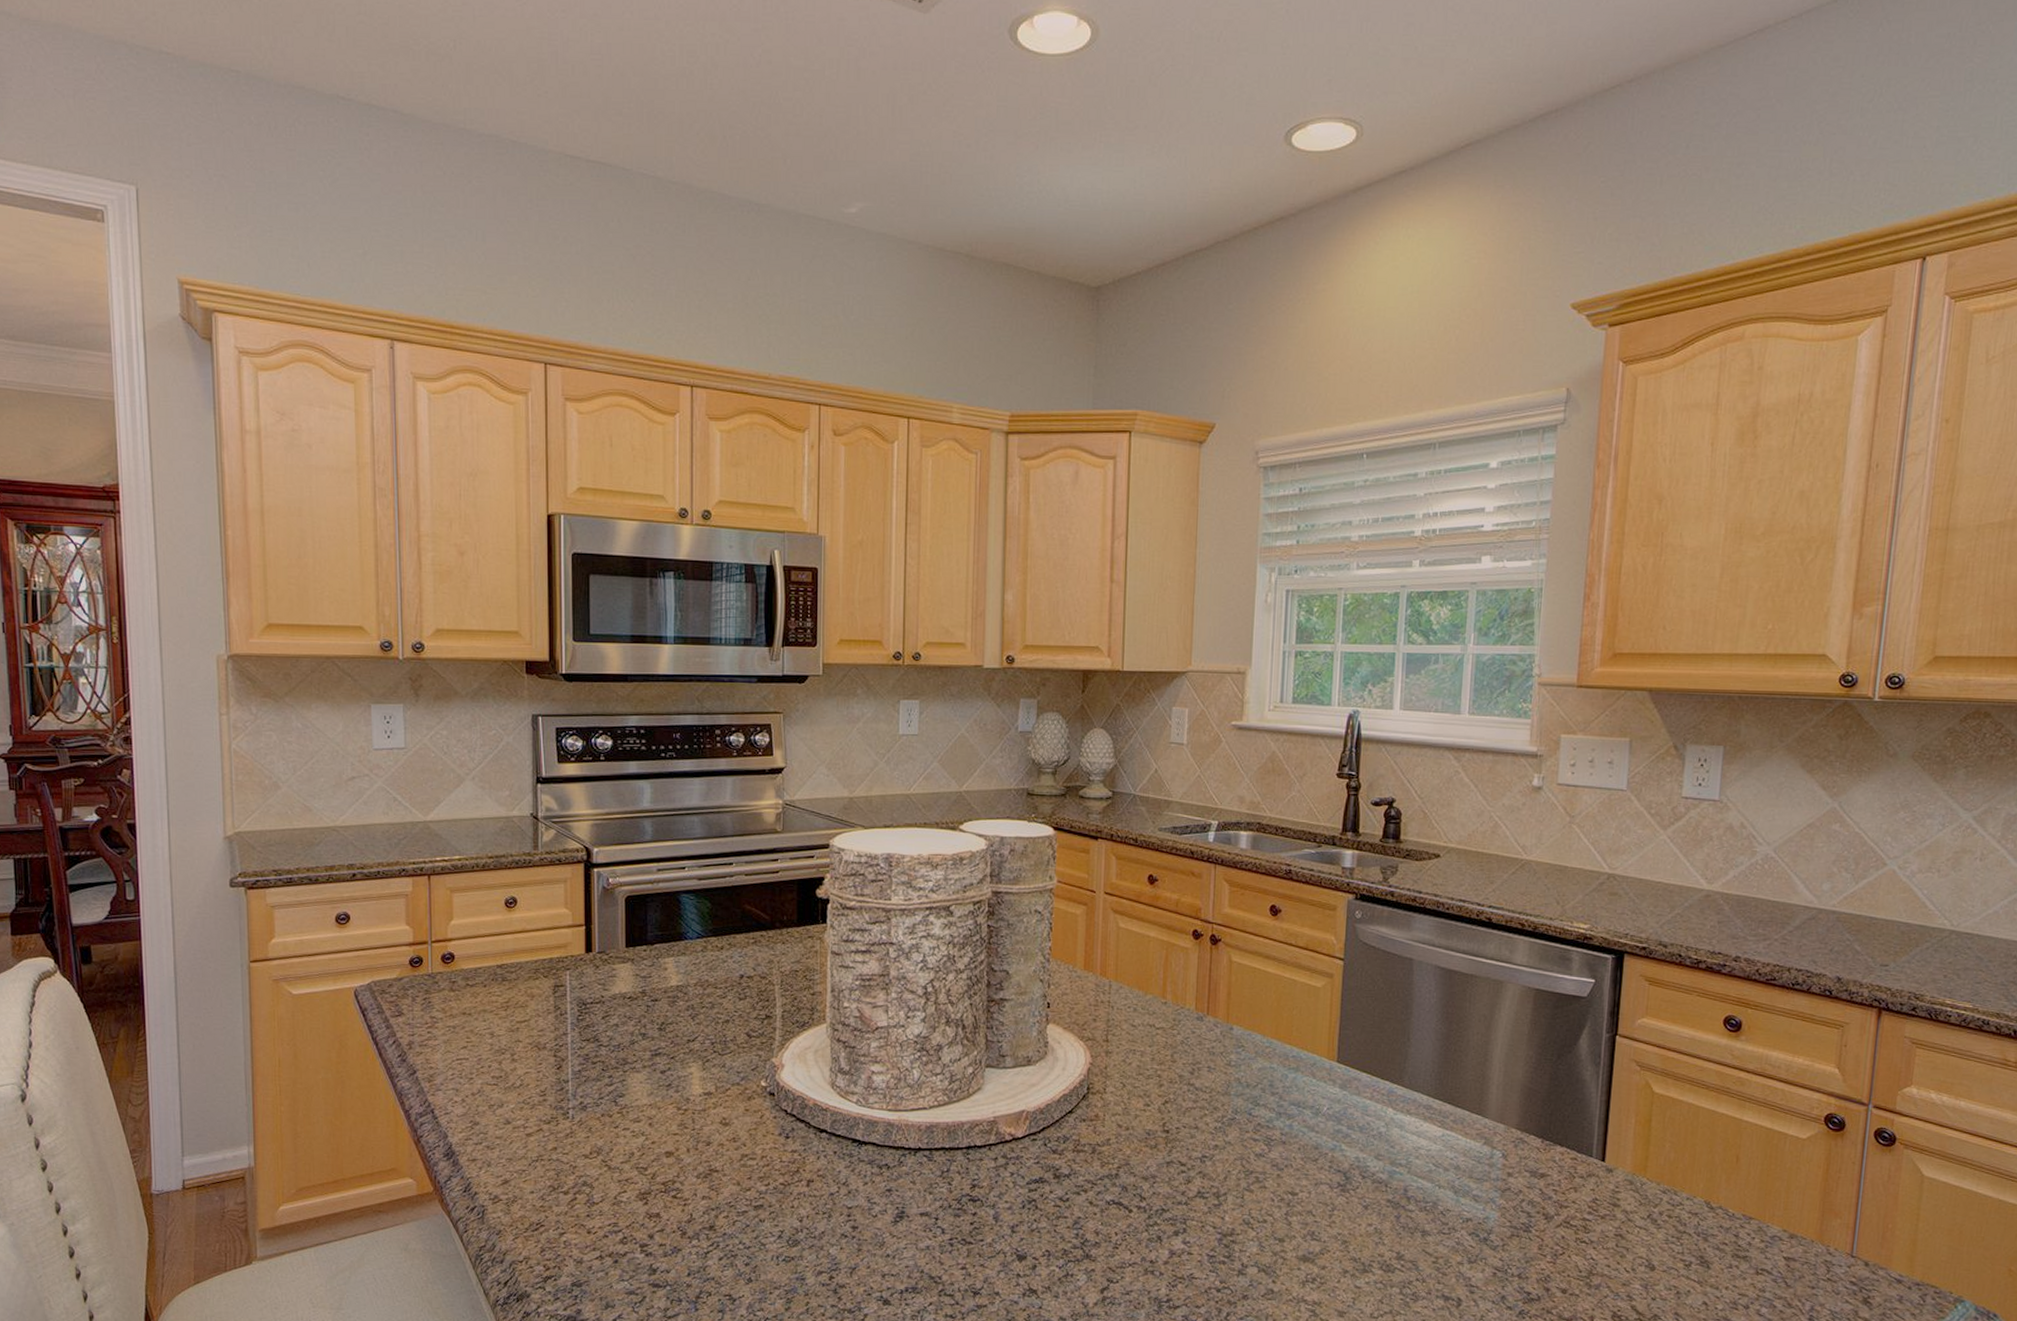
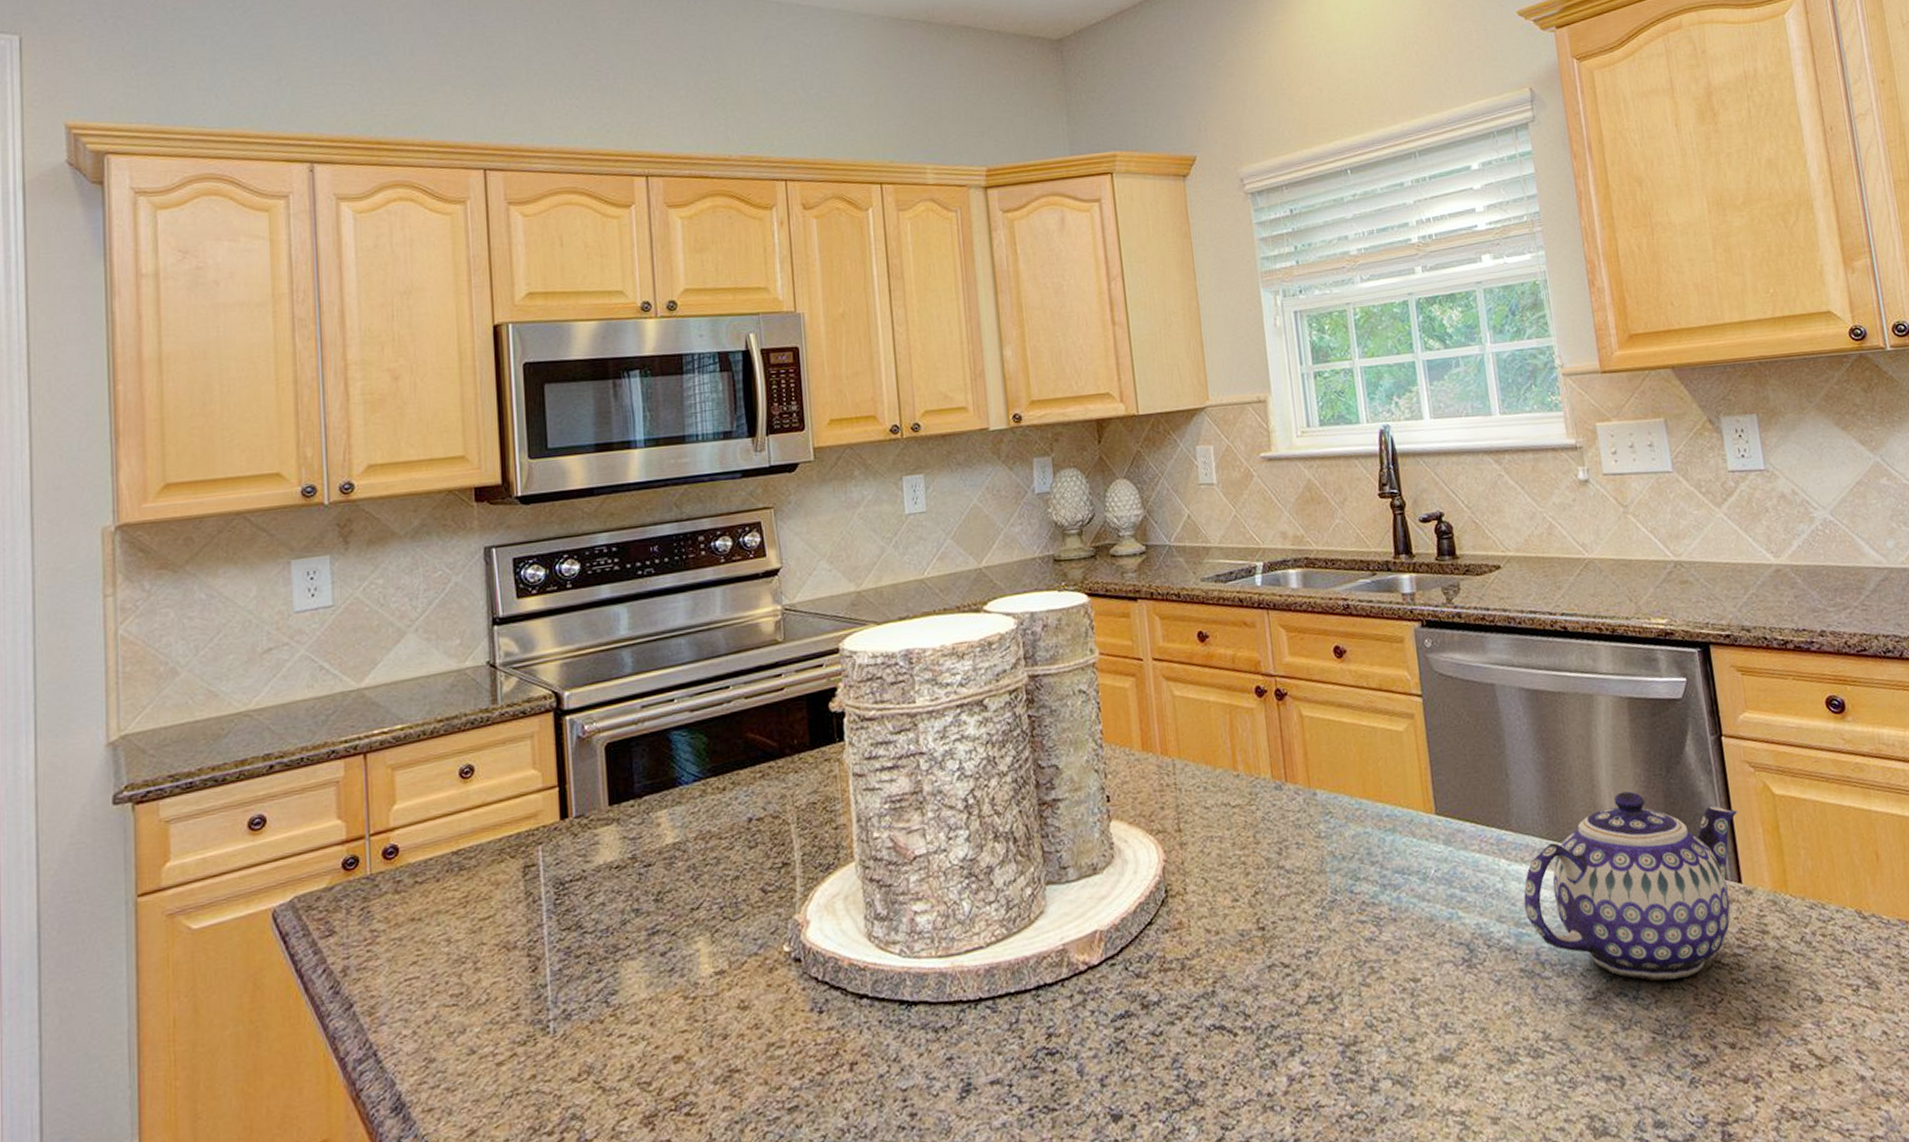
teapot: none [1401,1069,1616,1230] -> present [1523,791,1738,981]

